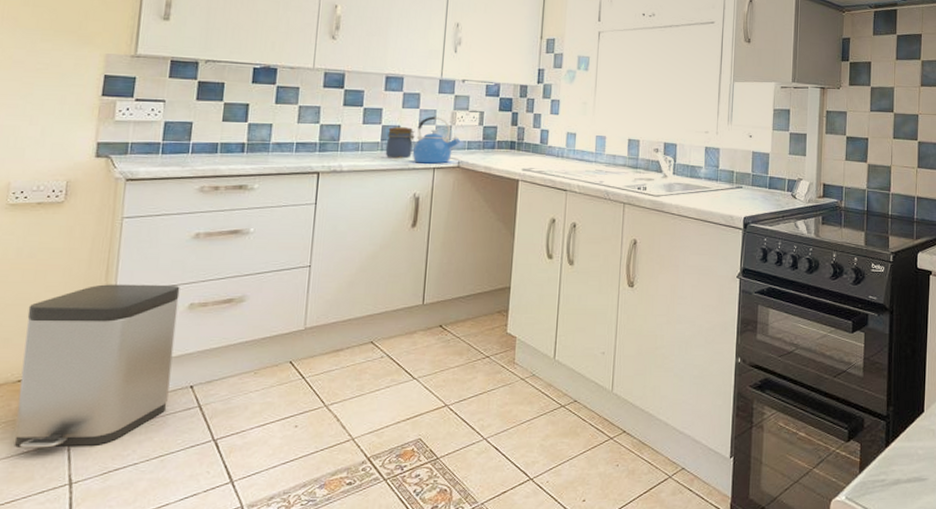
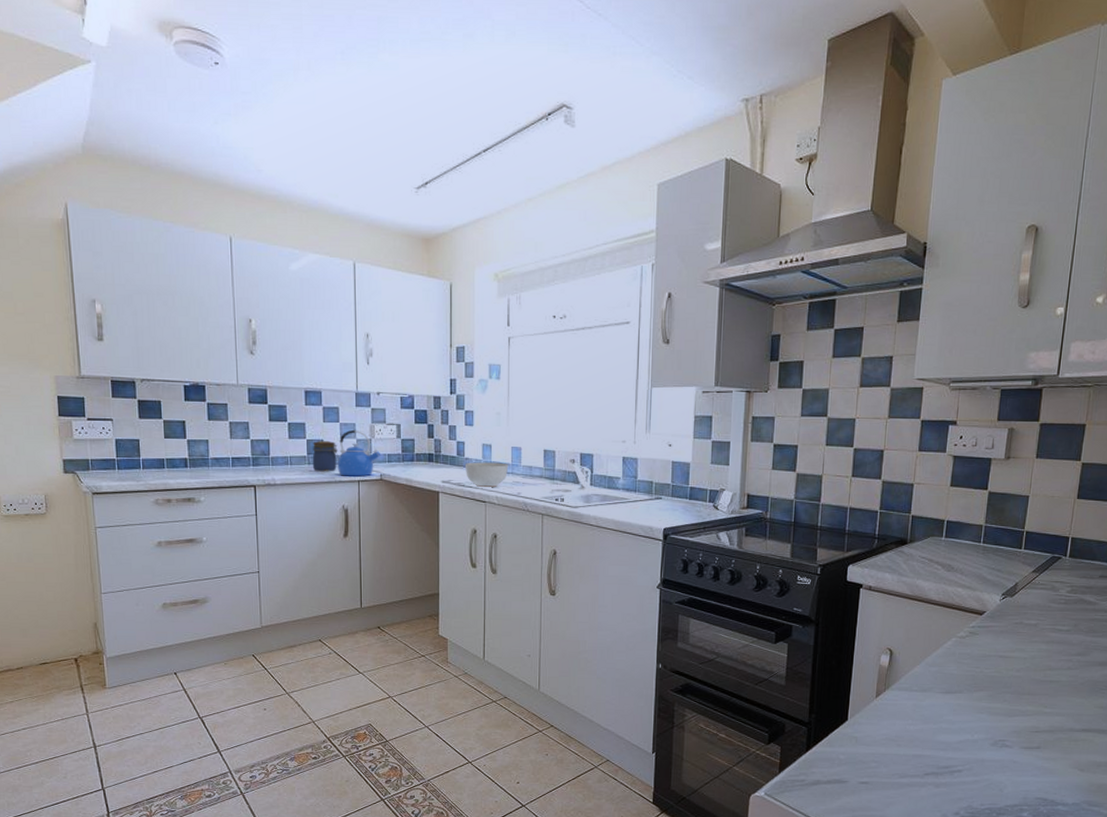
pedal bin: present [14,284,180,449] -> none [36,585,159,718]
bowl: none [547,150,593,176] -> present [464,462,509,488]

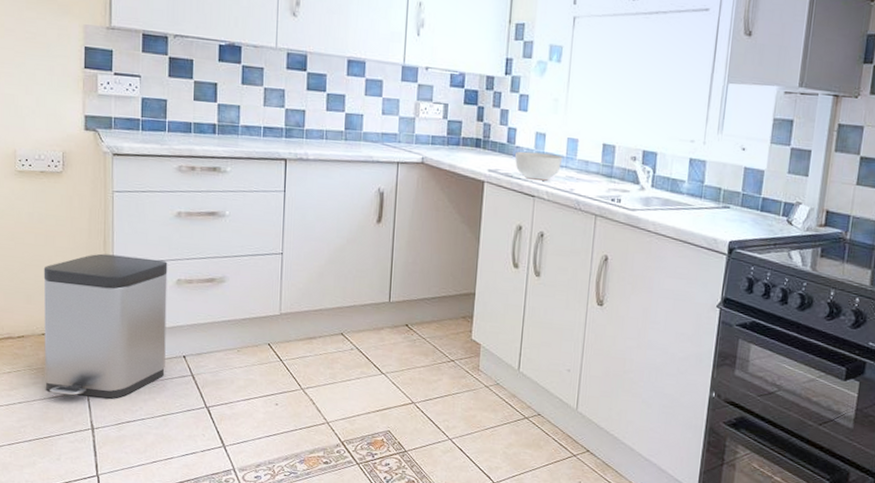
pedal bin: none [36,585,159,718] -> present [43,253,168,399]
jar: present [312,441,339,472] -> none [349,115,379,151]
kettle: present [337,429,381,477] -> none [376,105,425,159]

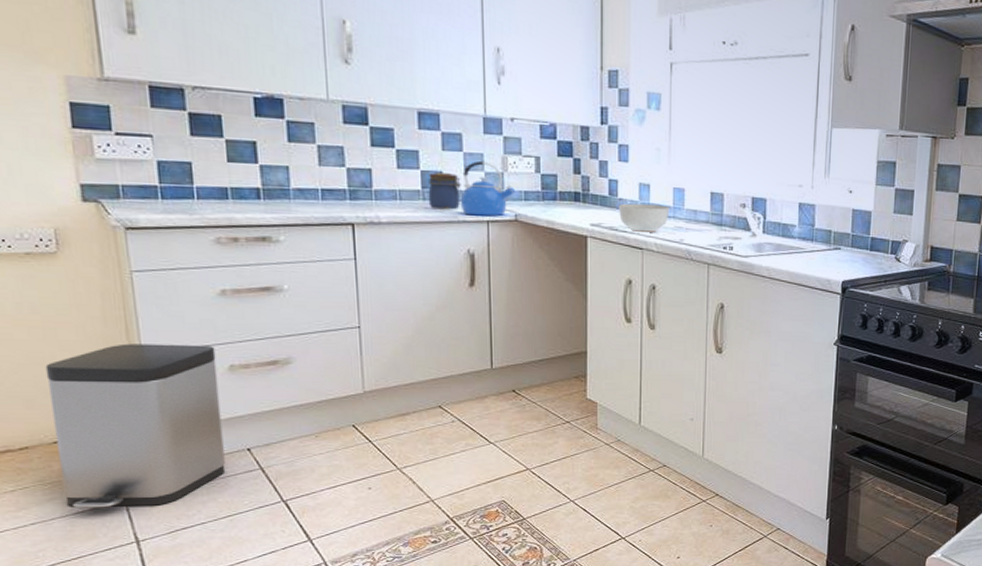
jar: none [349,115,379,151] -> present [428,172,463,210]
kettle: none [376,105,425,159] -> present [460,160,516,217]

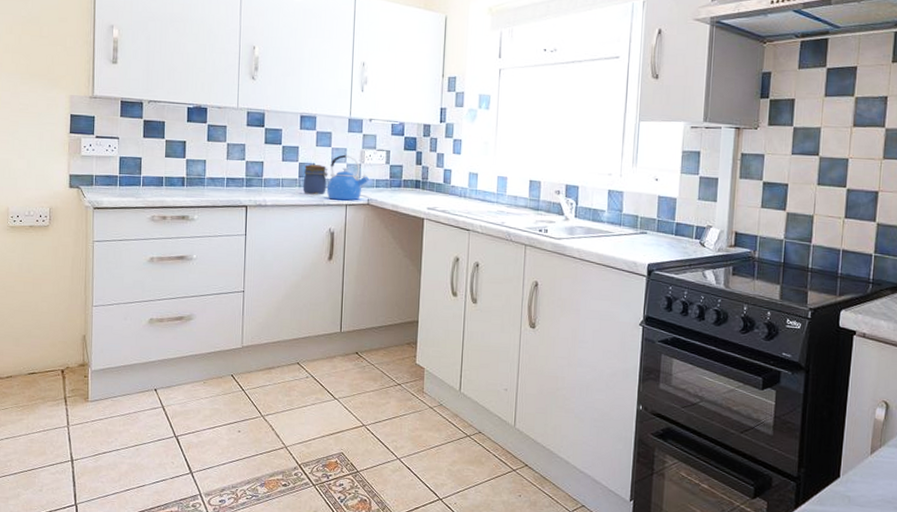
pedal bin: present [45,343,226,508] -> none [29,298,141,432]
bowl: present [618,203,670,233] -> none [450,190,494,217]

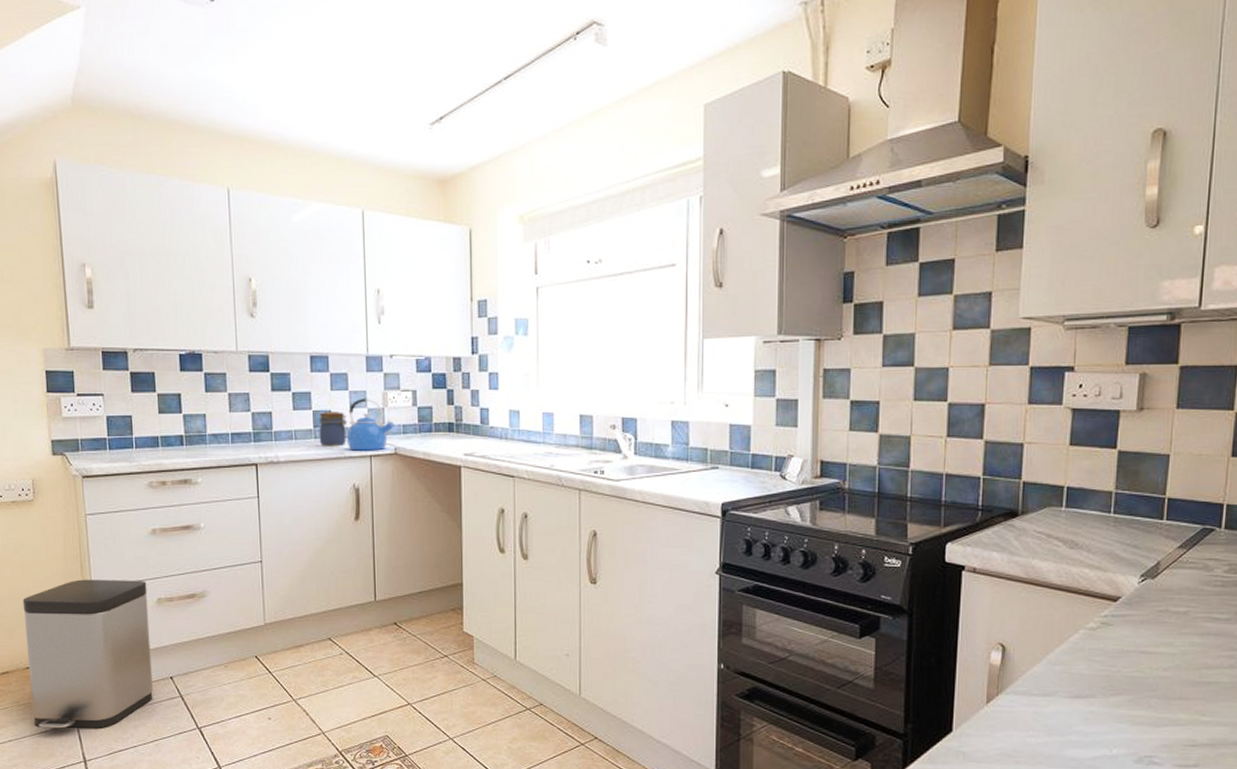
pedal bin: none [29,298,141,432] -> present [22,579,153,729]

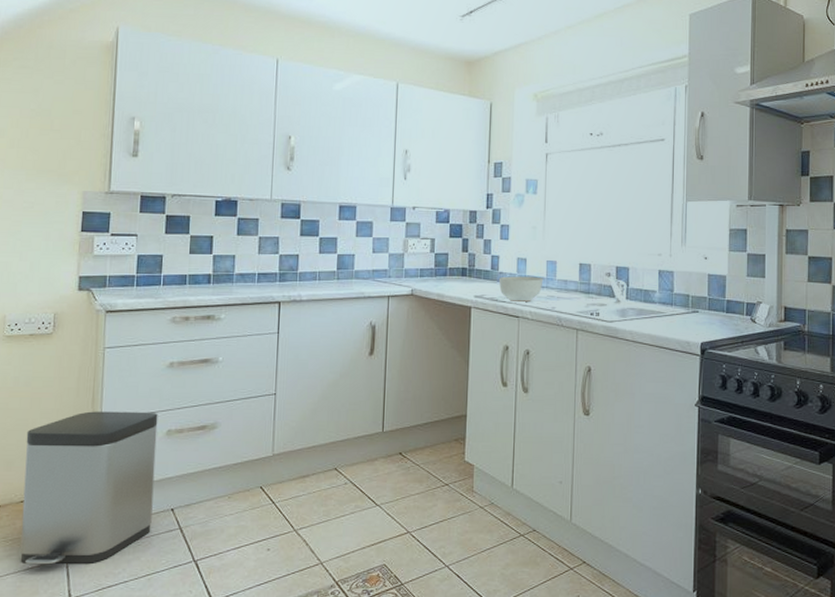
jar: present [319,412,349,447] -> none [341,256,370,288]
kettle: present [346,397,396,451] -> none [367,244,414,292]
bowl: none [489,431,540,461] -> present [498,276,544,303]

